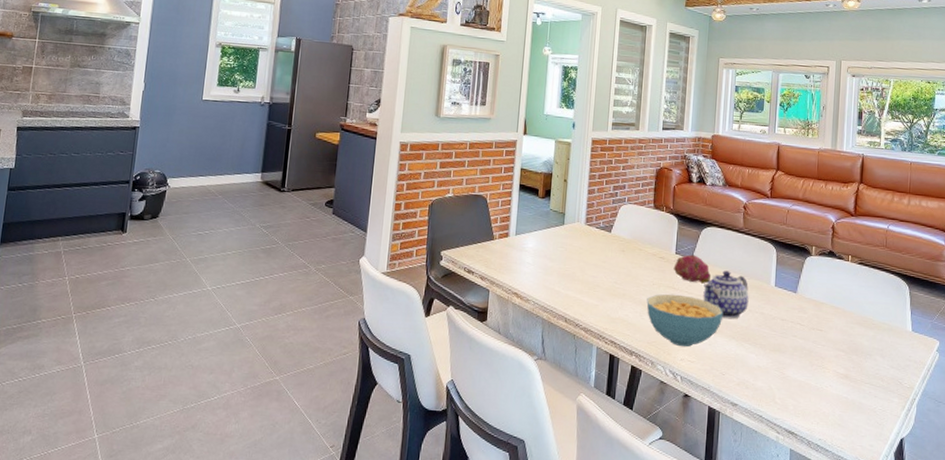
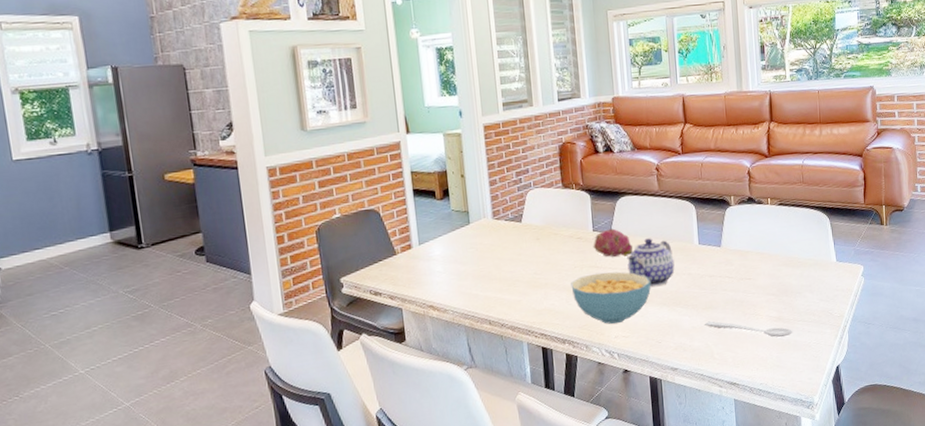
spoon: none [770,364,859,397] -> present [705,321,793,338]

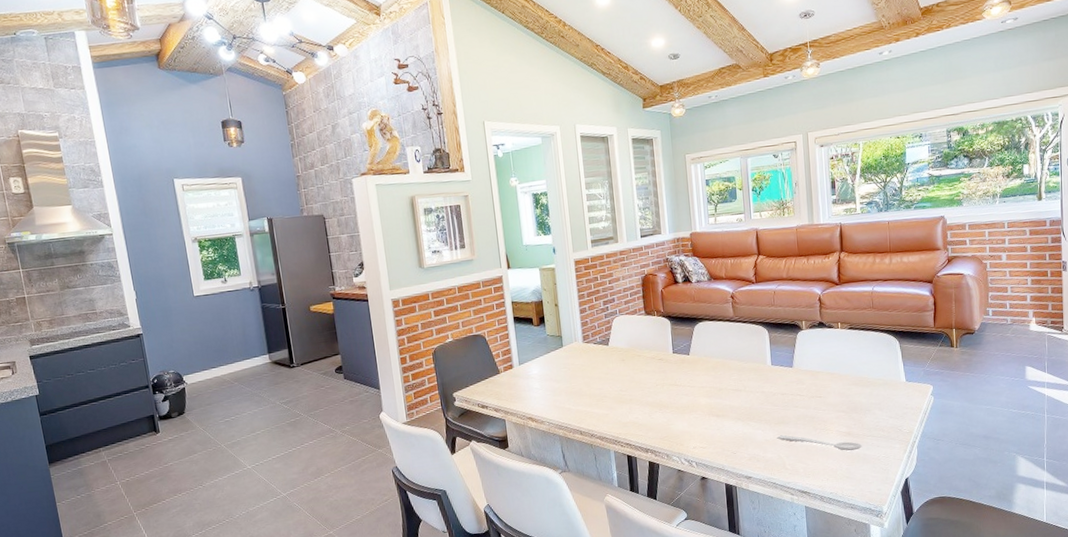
cereal bowl: present [571,271,651,325] -> none [653,389,727,437]
fruit: present [592,228,634,257] -> none [672,350,710,376]
teapot: present [627,238,675,287] -> none [704,359,749,404]

